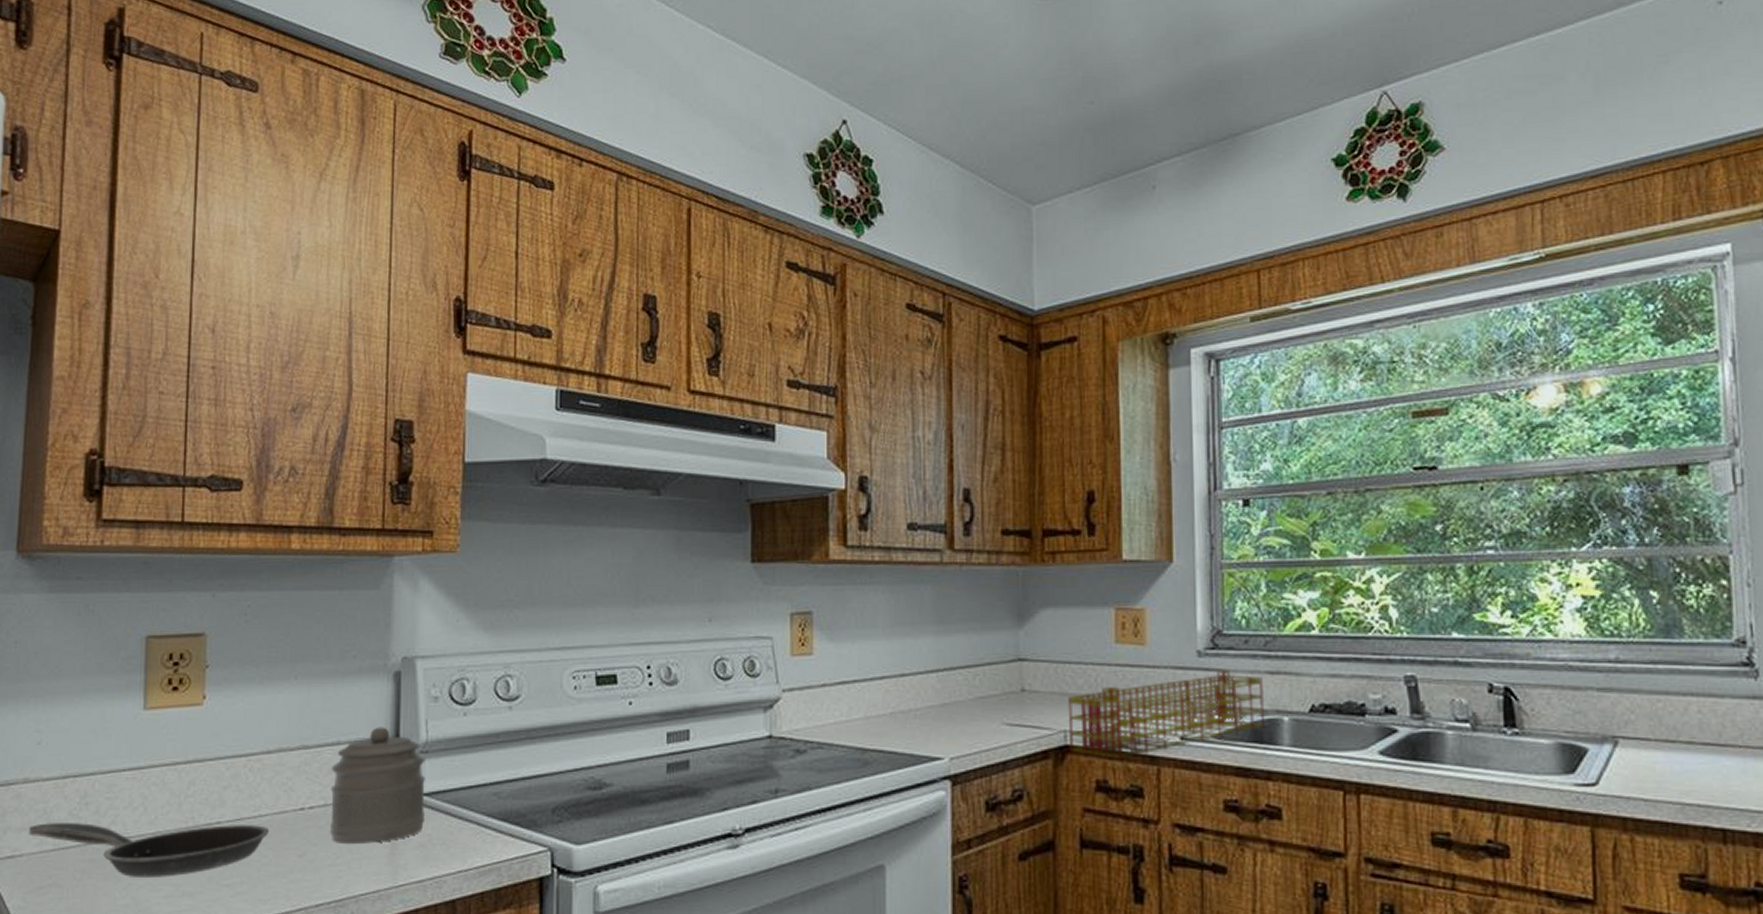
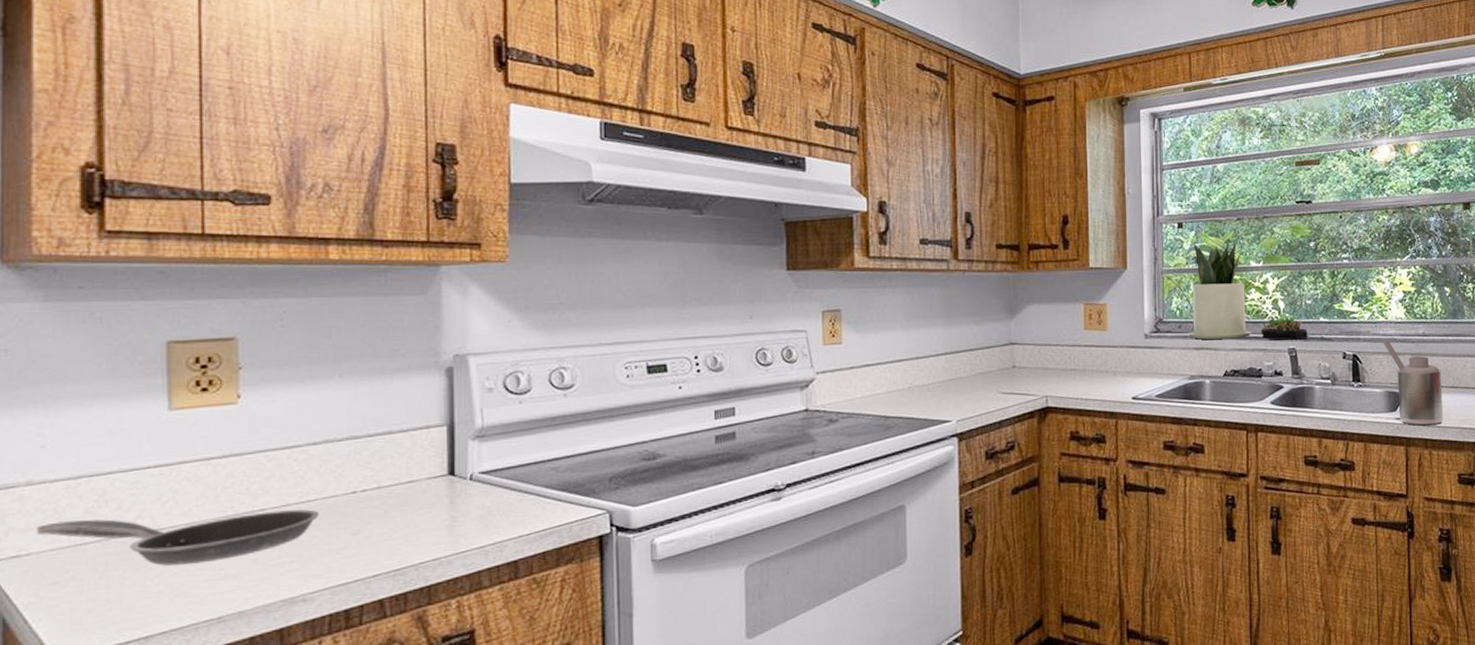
jar: present [330,727,426,845] -> none [383,416,484,521]
dish rack: present [1067,670,1266,761] -> none [1048,348,1193,417]
planter: none [1257,524,1350,661] -> present [1187,242,1252,340]
succulent plant: none [1363,631,1435,664] -> present [1261,317,1309,340]
soap dispenser: none [1551,667,1652,797] -> present [1383,340,1443,426]

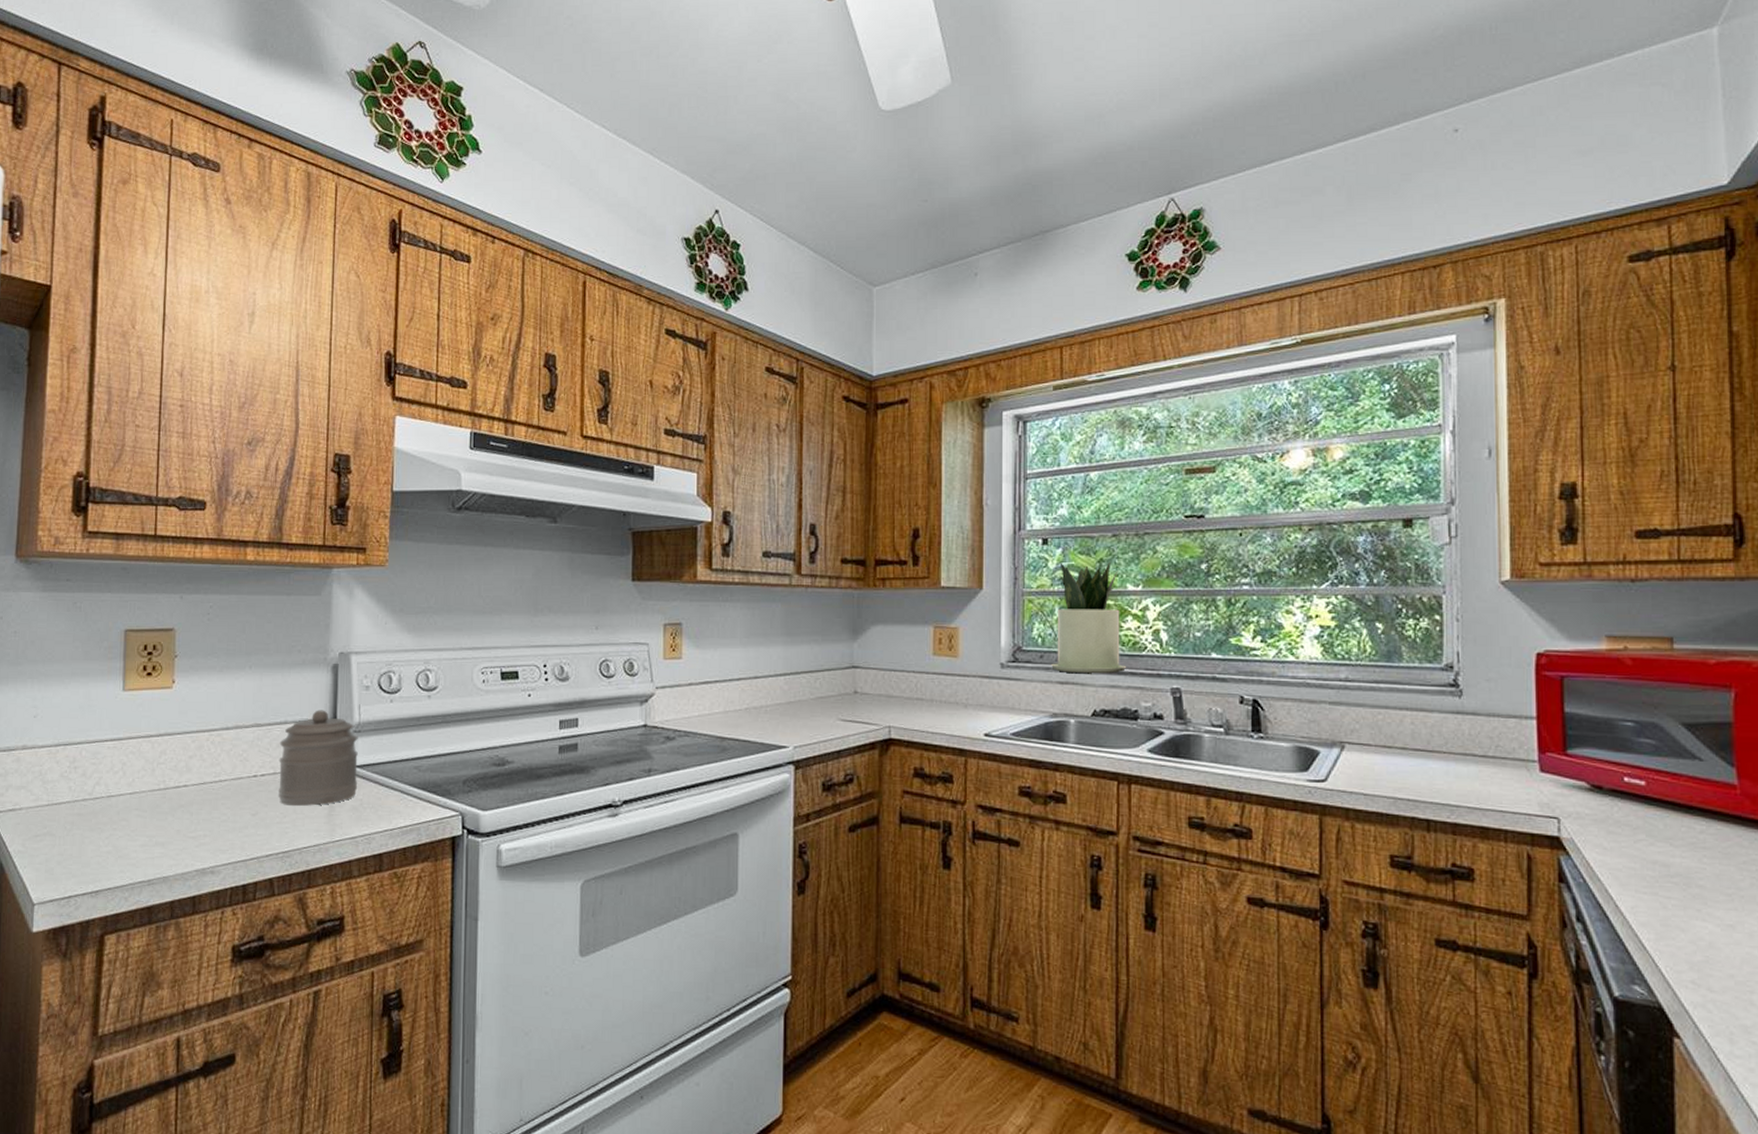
frying pan: present [37,509,319,567] -> none [27,783,227,831]
jar: none [383,416,484,521] -> present [278,710,358,807]
succulent plant: present [1261,317,1309,340] -> none [1138,651,1197,678]
soap dispenser: present [1383,340,1443,426] -> none [1292,684,1371,792]

